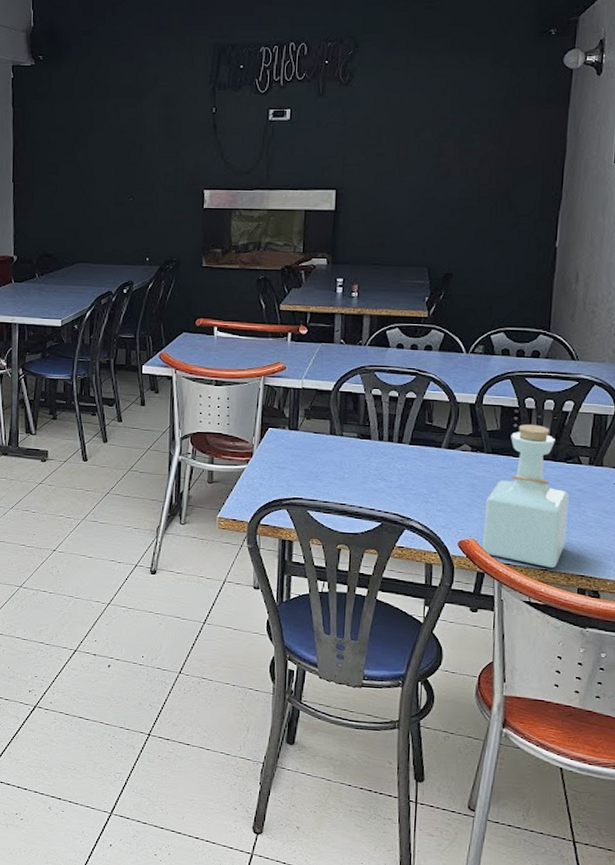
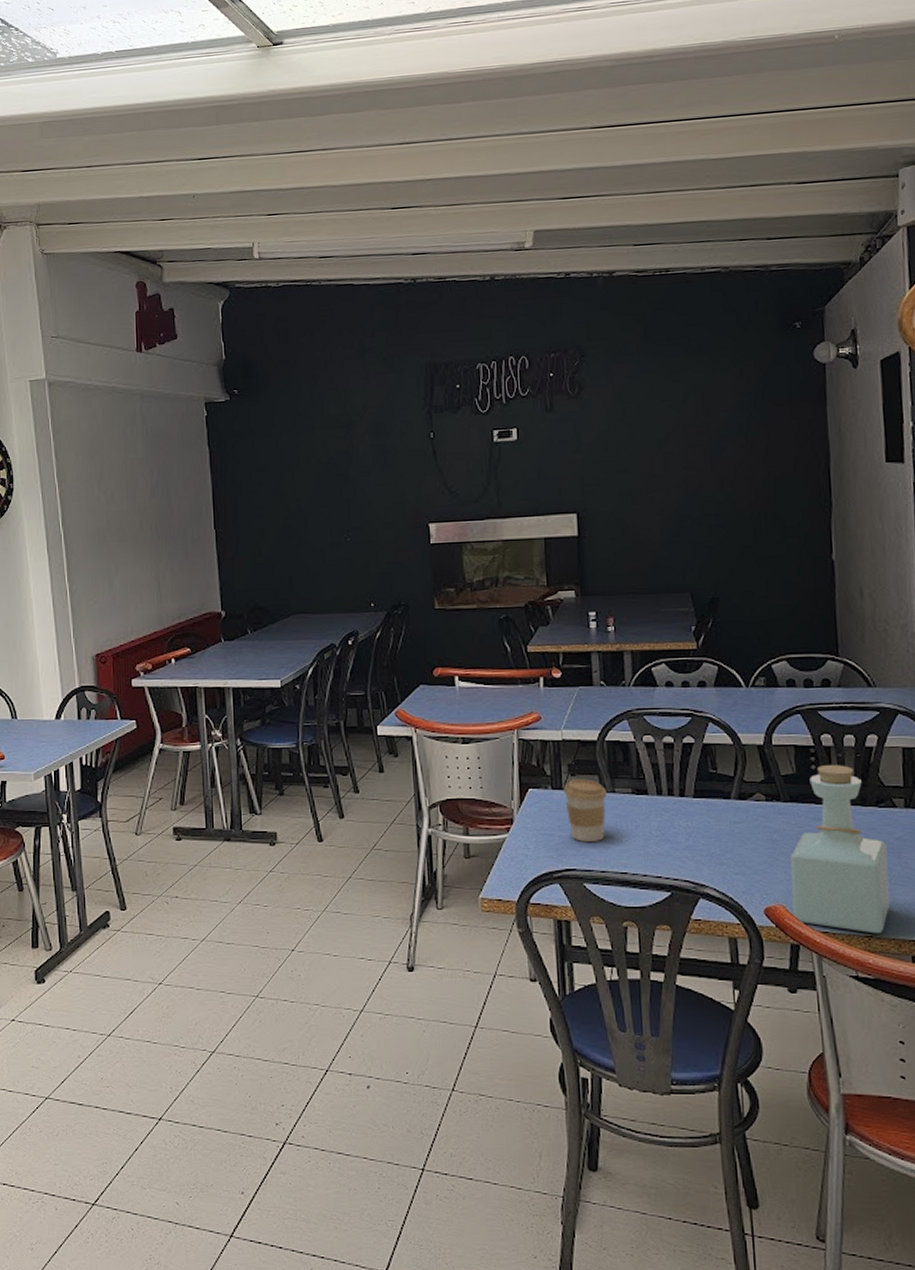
coffee cup: none [298,422,336,476] -> present [563,779,607,842]

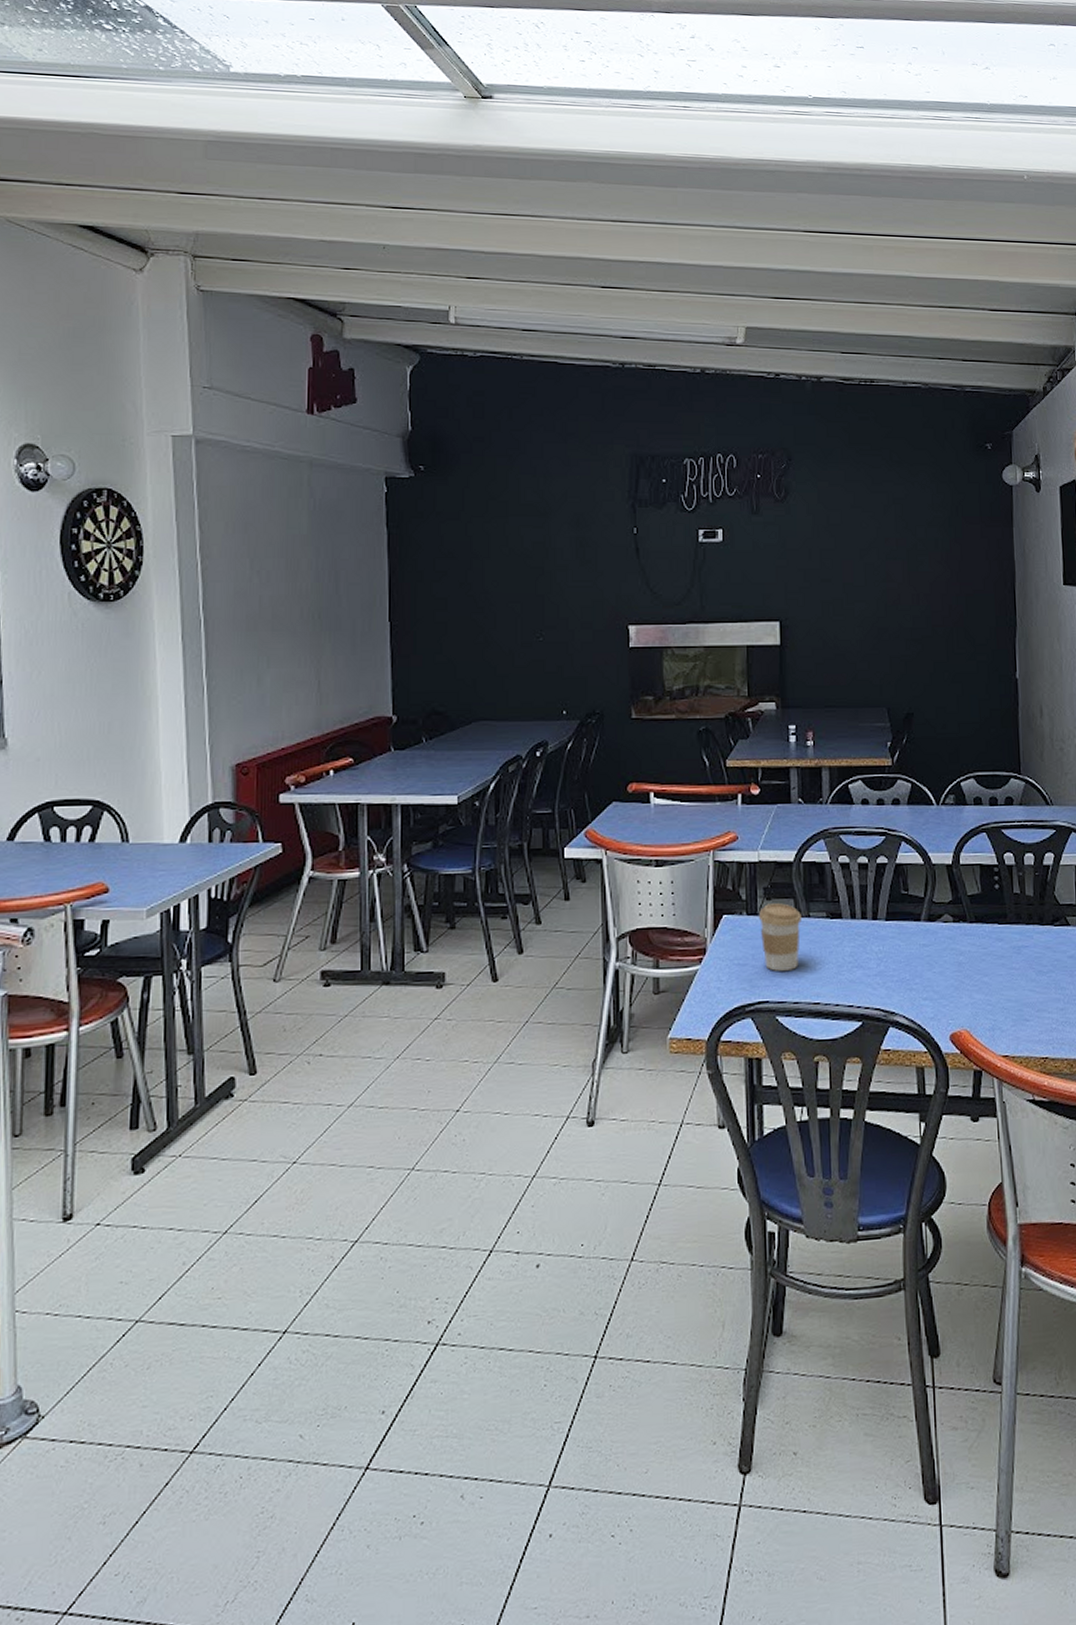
bottle: present [790,765,891,934] -> none [975,884,1064,1055]

